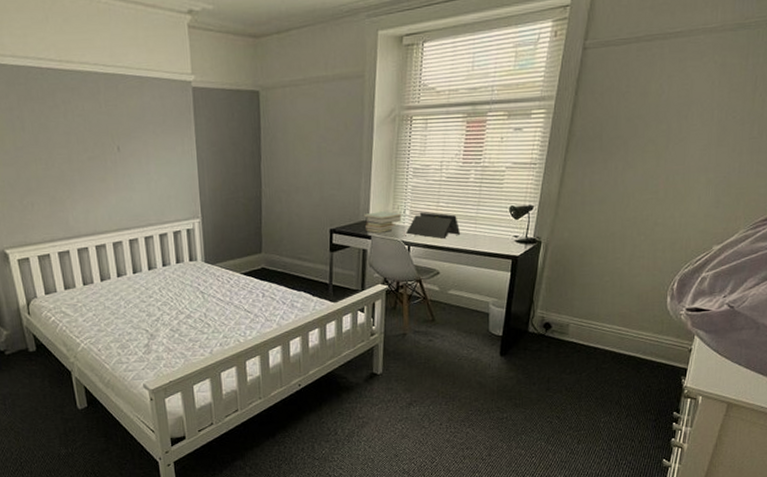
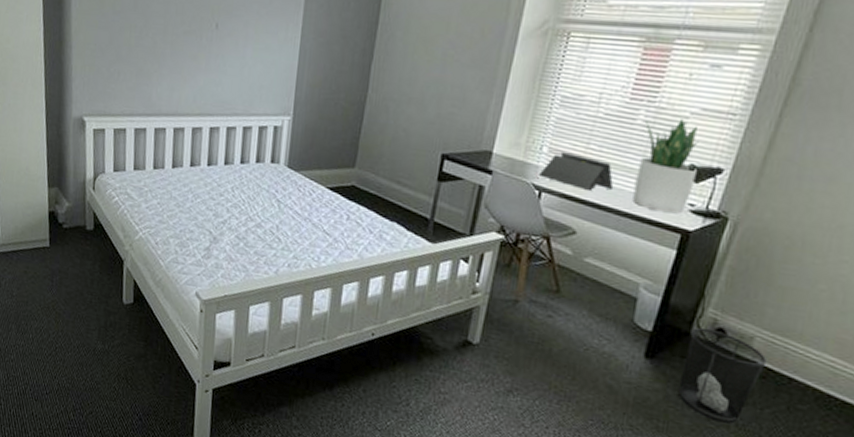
books: present [364,211,402,234] -> none [487,142,537,171]
planter: none [475,173,517,246] -> present [632,119,699,214]
waste bin: none [525,324,580,390] -> present [677,327,768,423]

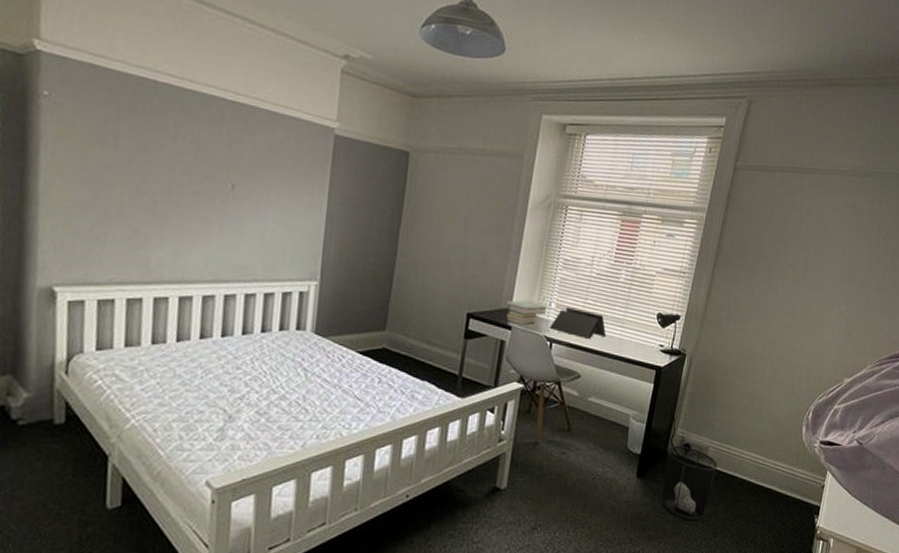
books: none [487,142,537,171] -> present [506,300,547,325]
planter: present [632,119,699,214] -> none [621,277,664,354]

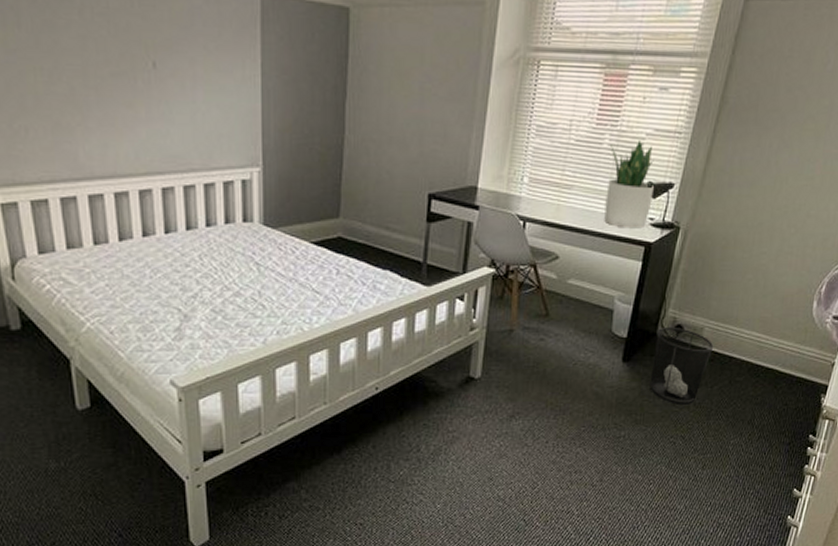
books: present [506,300,547,325] -> none [472,176,519,204]
laptop: present [547,307,607,339] -> none [519,180,588,215]
planter: none [621,277,664,354] -> present [604,140,655,229]

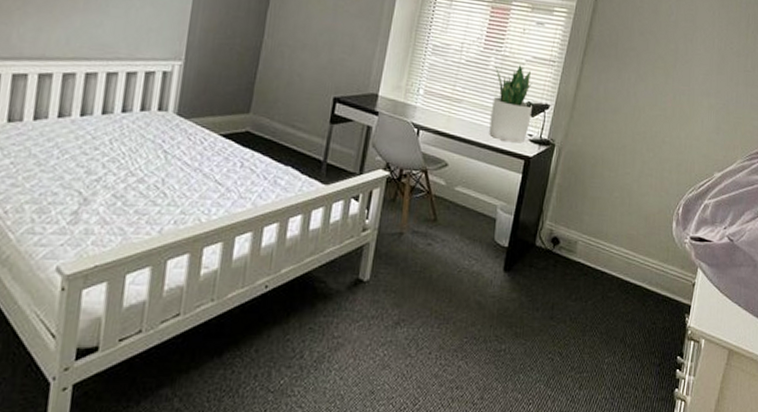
waste bin: present [649,326,714,405] -> none [529,238,587,319]

